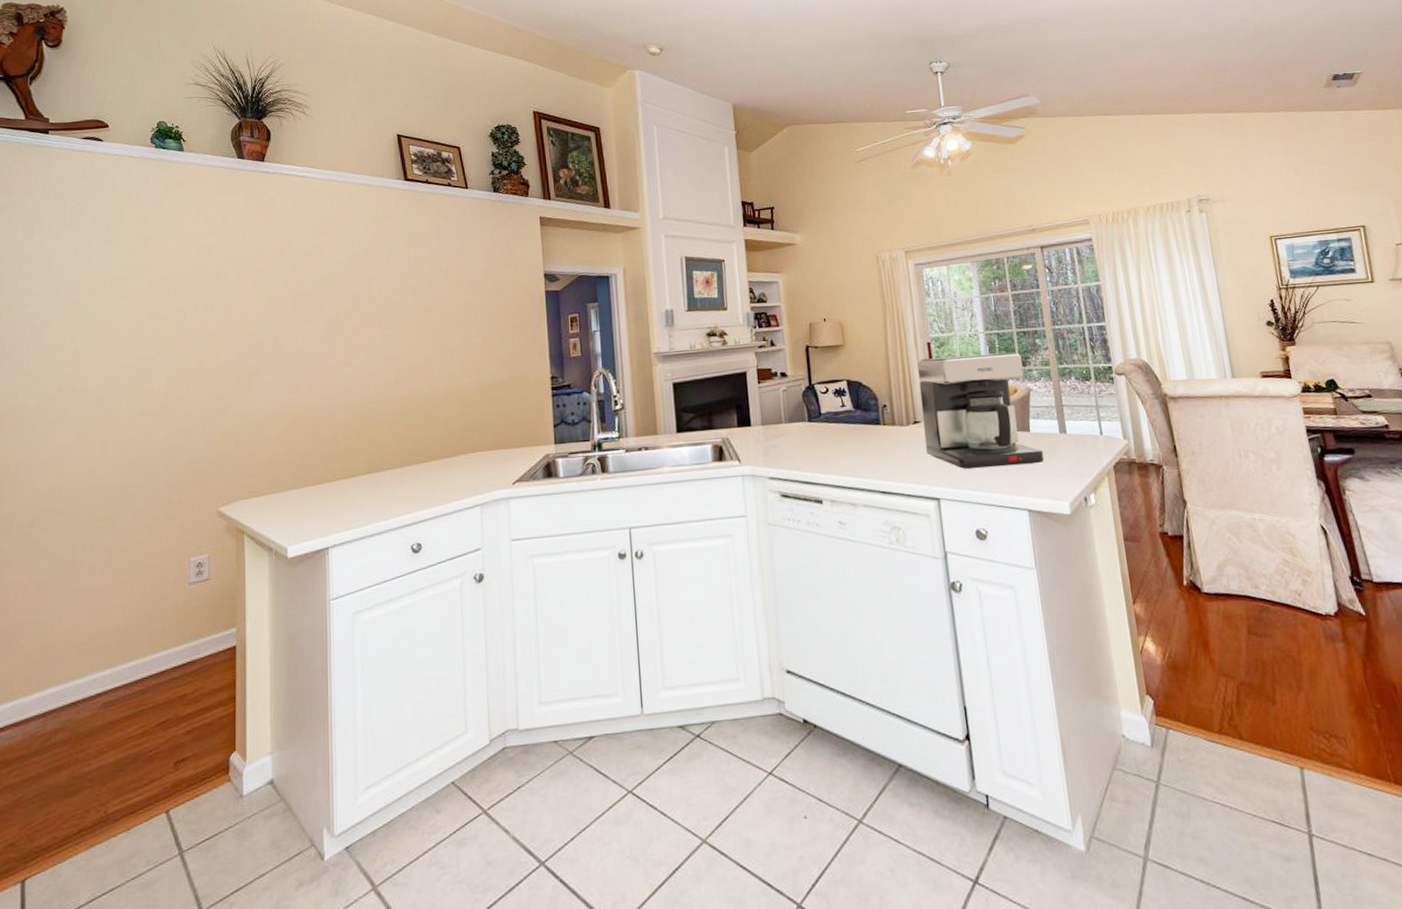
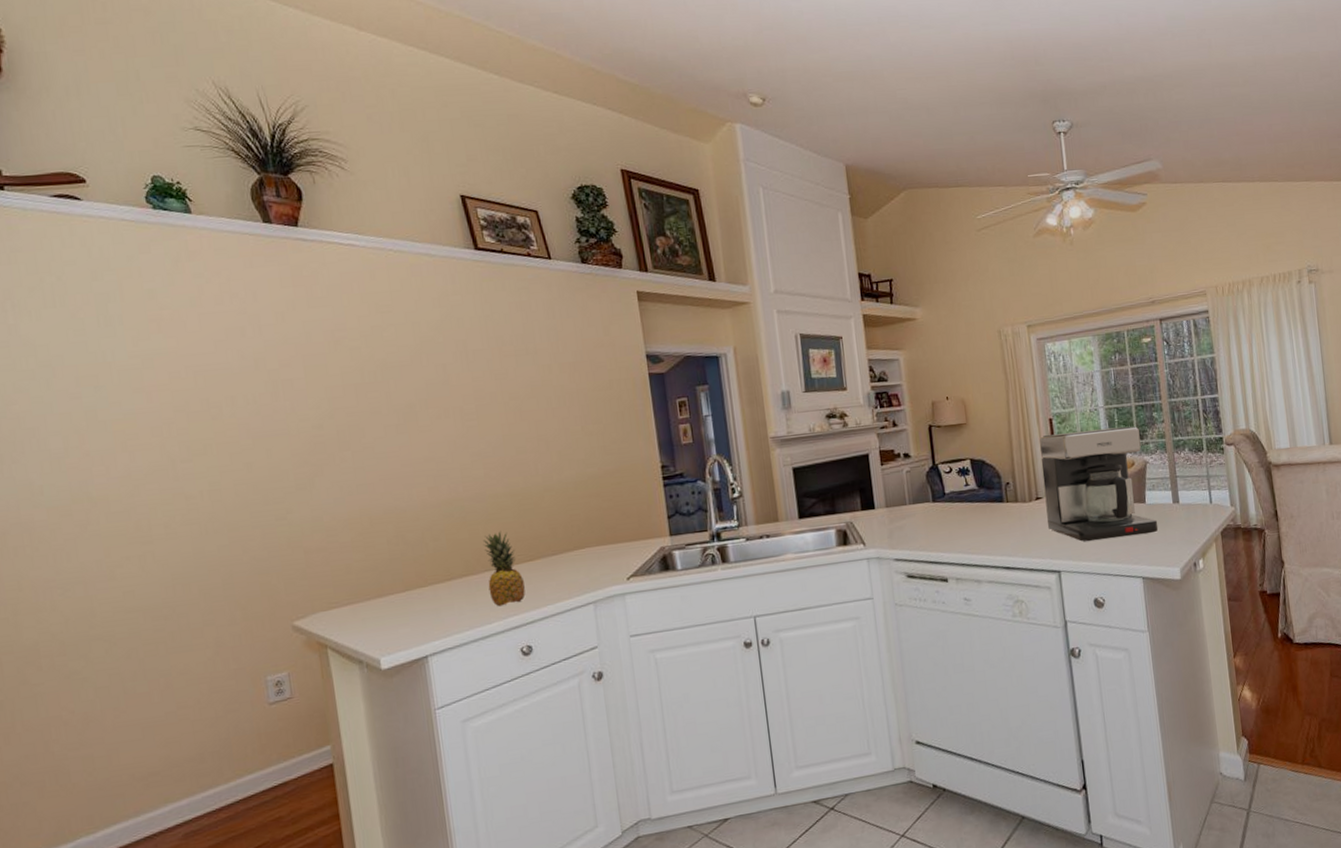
fruit: none [387,432,420,504] -> present [482,531,525,607]

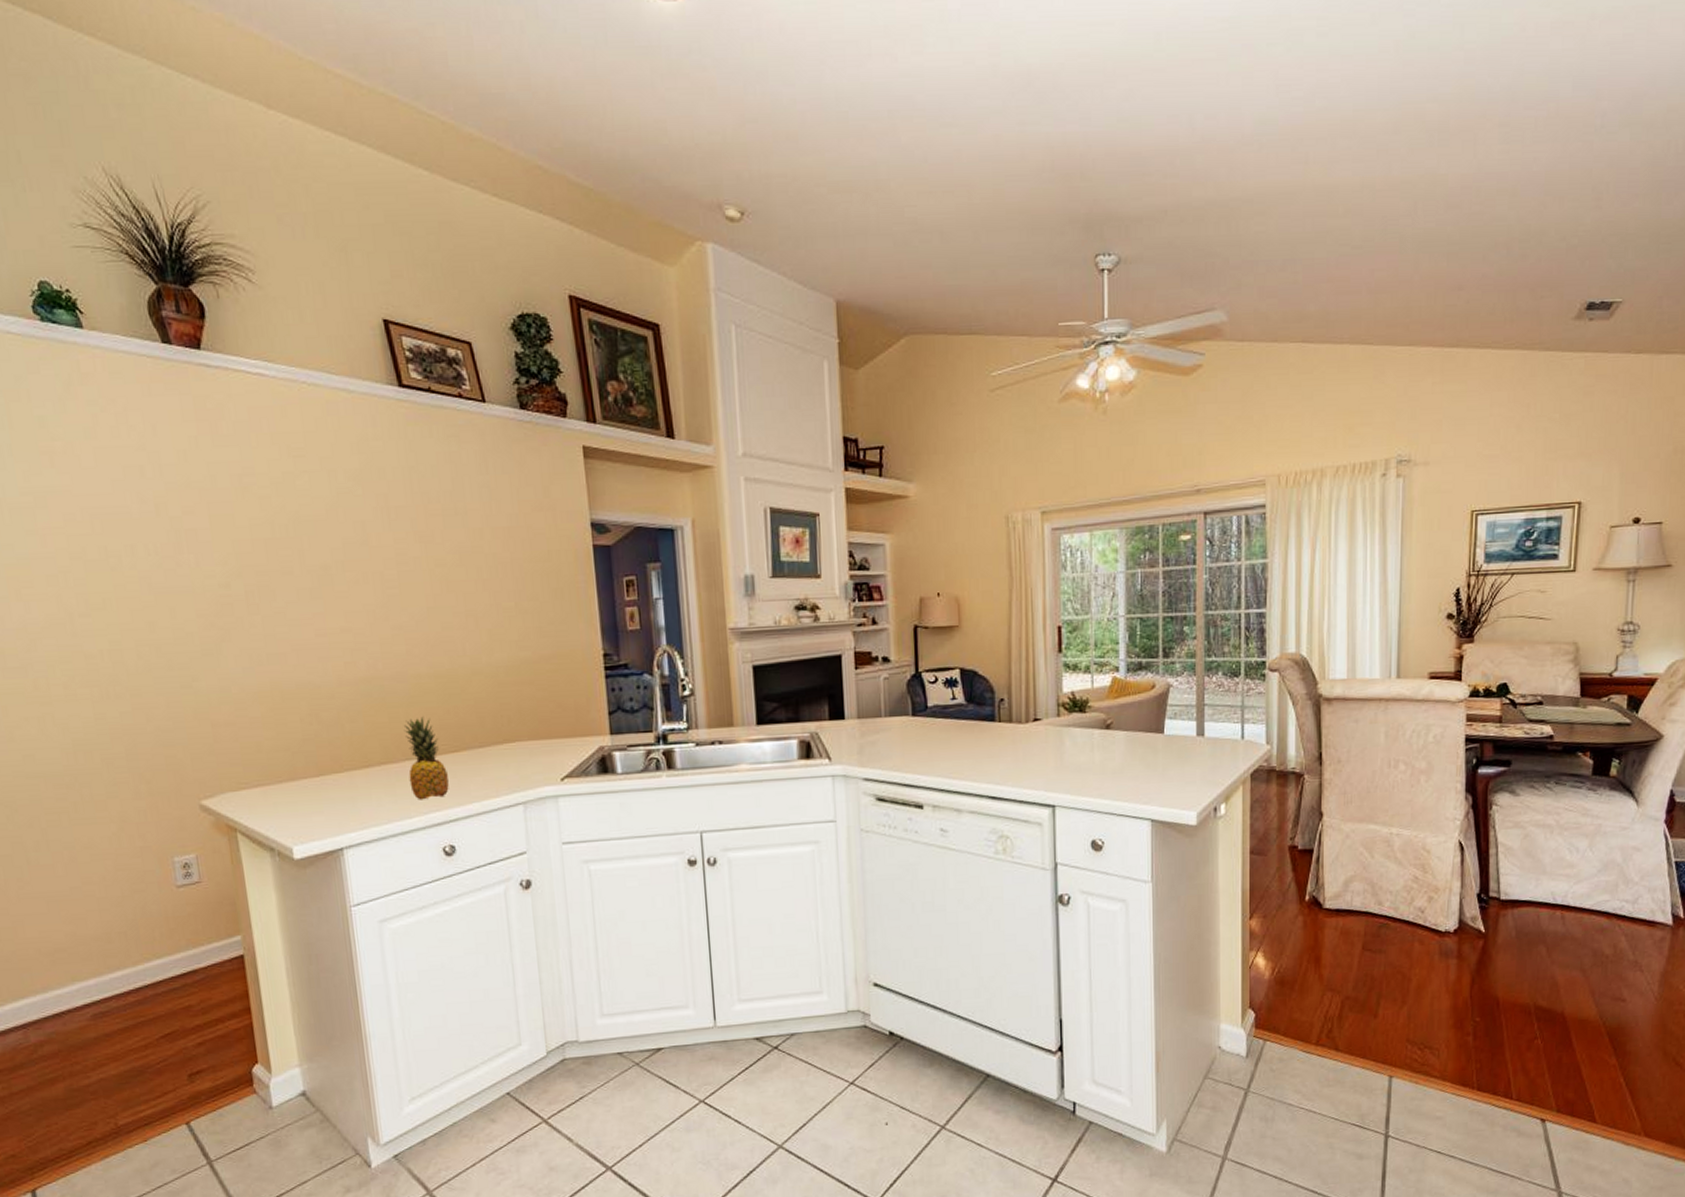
coffee maker: present [1040,426,1159,542] -> none [1043,641,1176,774]

